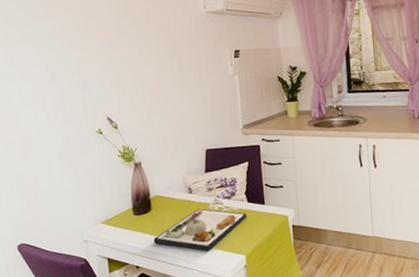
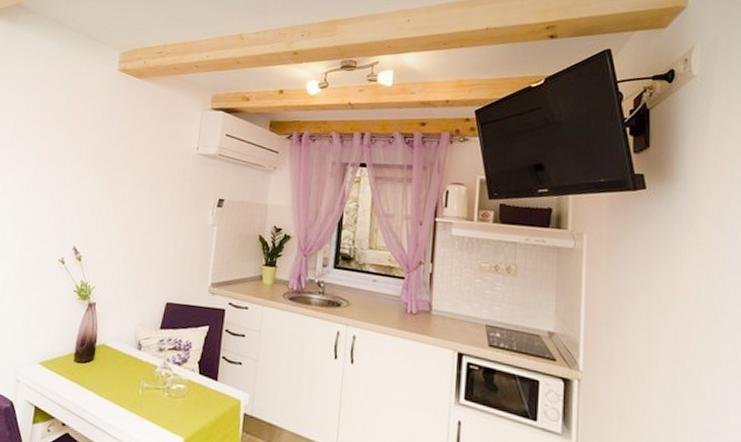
dinner plate: present [153,208,246,252] -> none [87,369,195,424]

